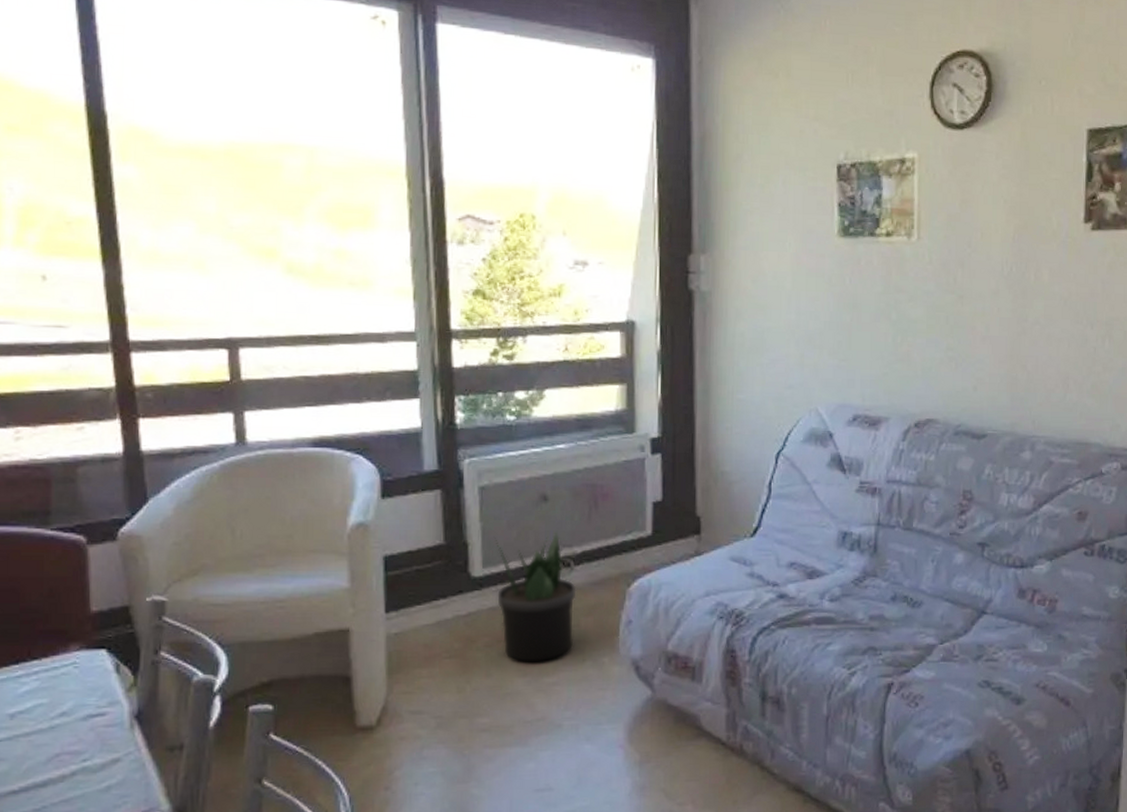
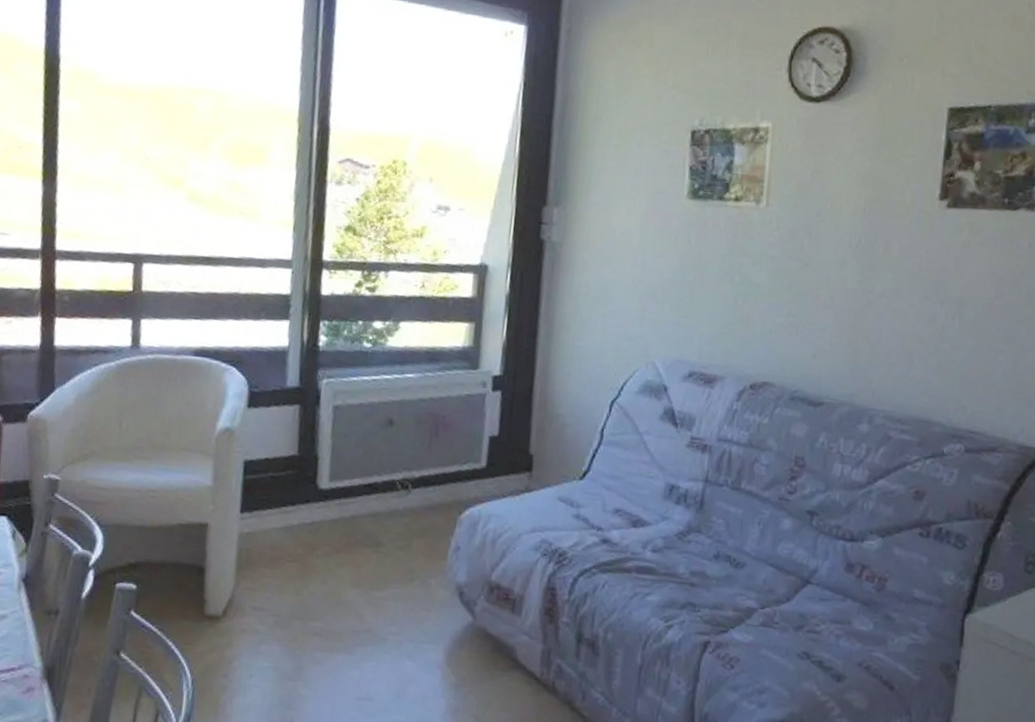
planter: present [495,532,577,662] -> none [339,454,412,577]

